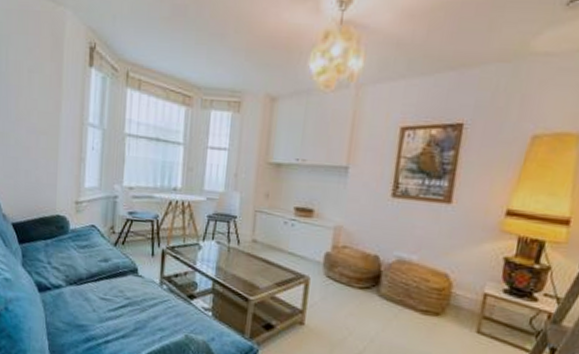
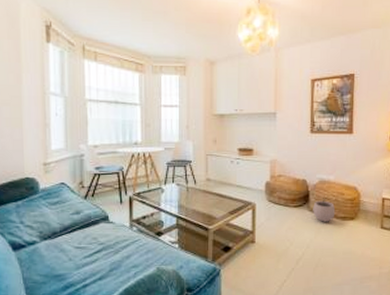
plant pot: none [383,281,415,314] -> present [313,197,336,222]

